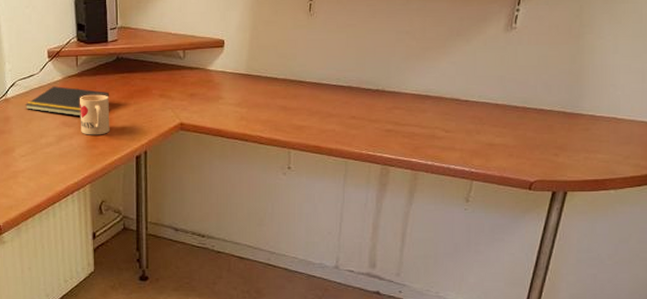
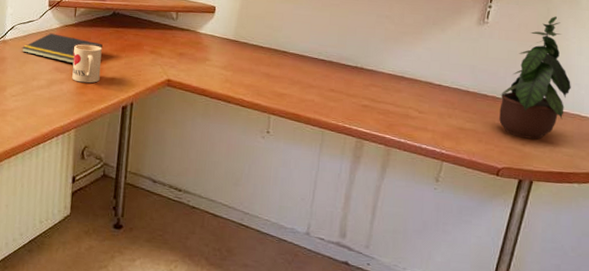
potted plant: none [530,13,606,148] -> present [499,16,571,140]

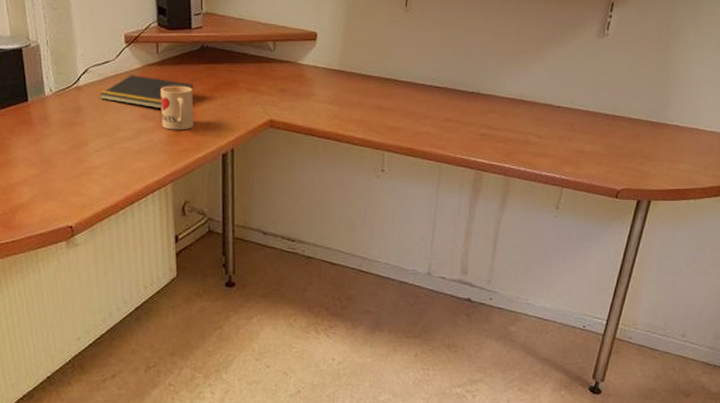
potted plant: present [499,16,571,140] -> none [619,23,690,157]

